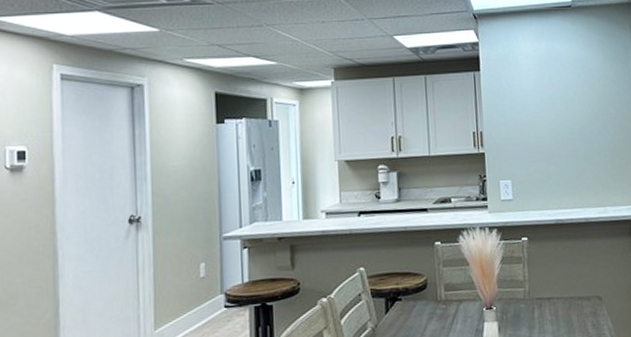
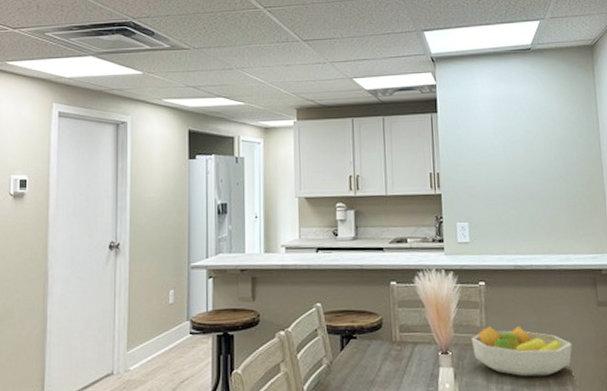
fruit bowl: none [514,278,609,326] -> present [471,326,573,377]

